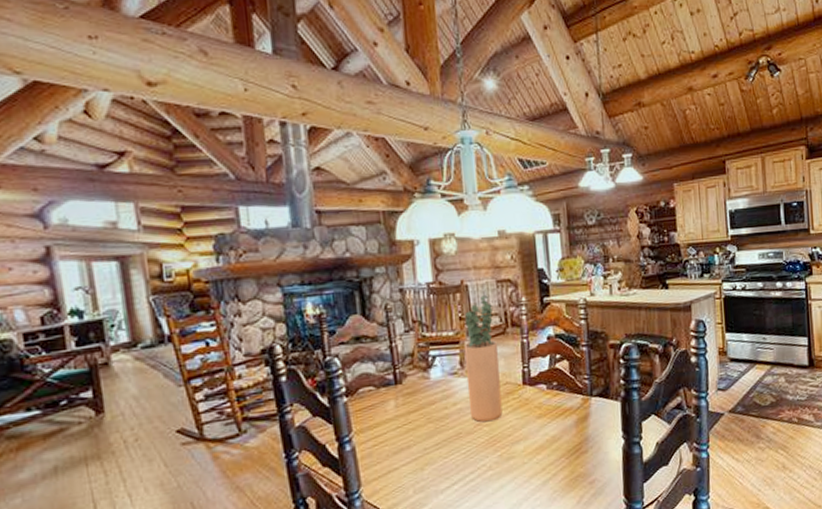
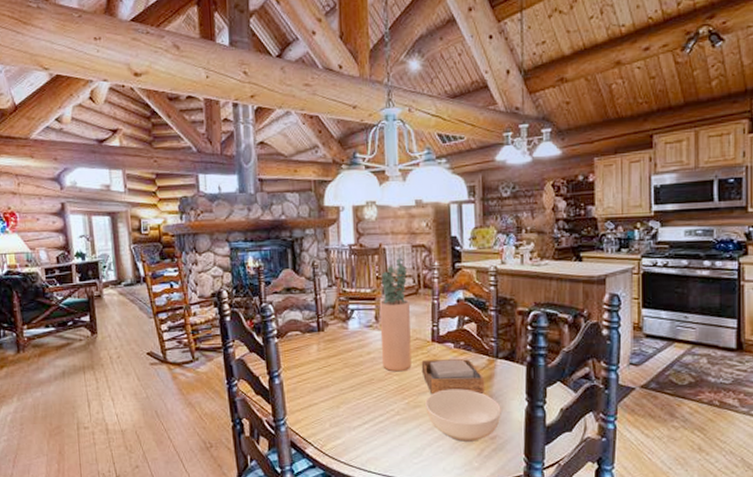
napkin holder: none [513,400,581,443] -> present [421,359,485,395]
bowl: none [519,433,599,491] -> present [425,389,501,442]

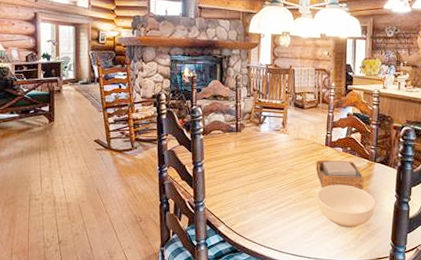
vase: present [379,254,412,372] -> none [285,75,311,168]

